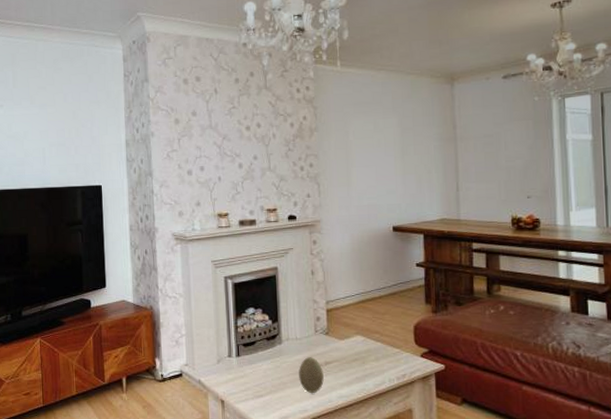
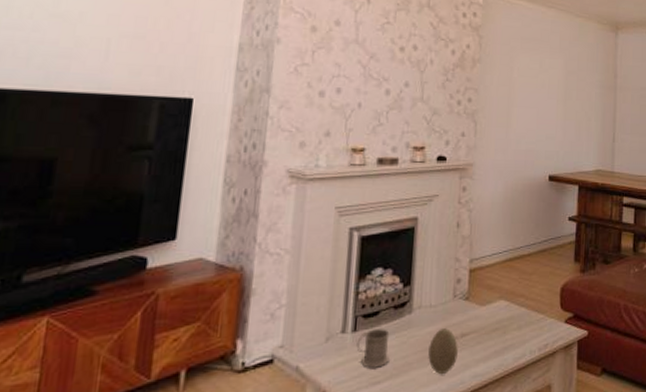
mug: none [241,355,268,386] -> present [356,329,390,369]

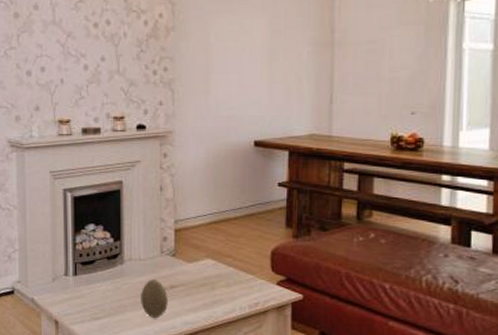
mug: present [356,329,390,369] -> none [78,275,107,307]

